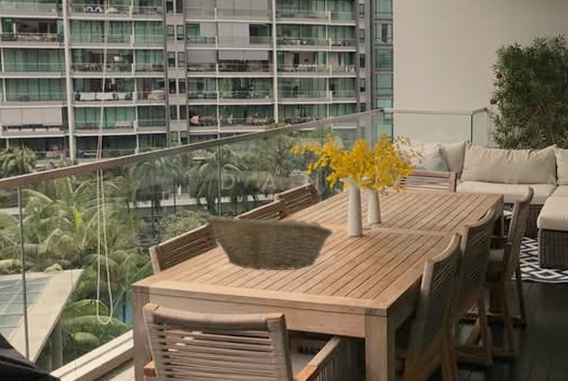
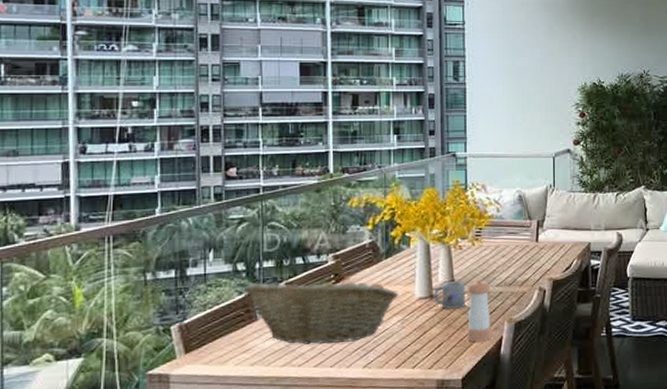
mug: none [362,223,390,247] -> present [432,281,465,309]
pepper shaker: none [392,222,413,278] -> present [467,279,491,342]

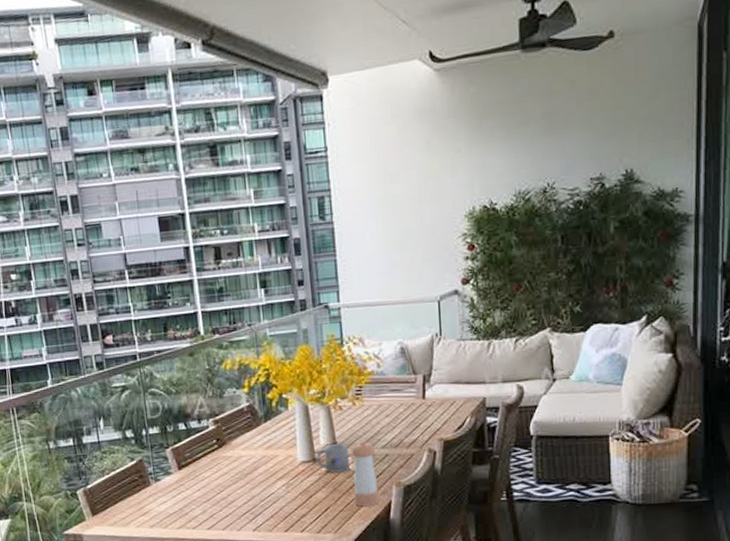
fruit basket: present [243,275,399,344] -> none [134,440,281,508]

